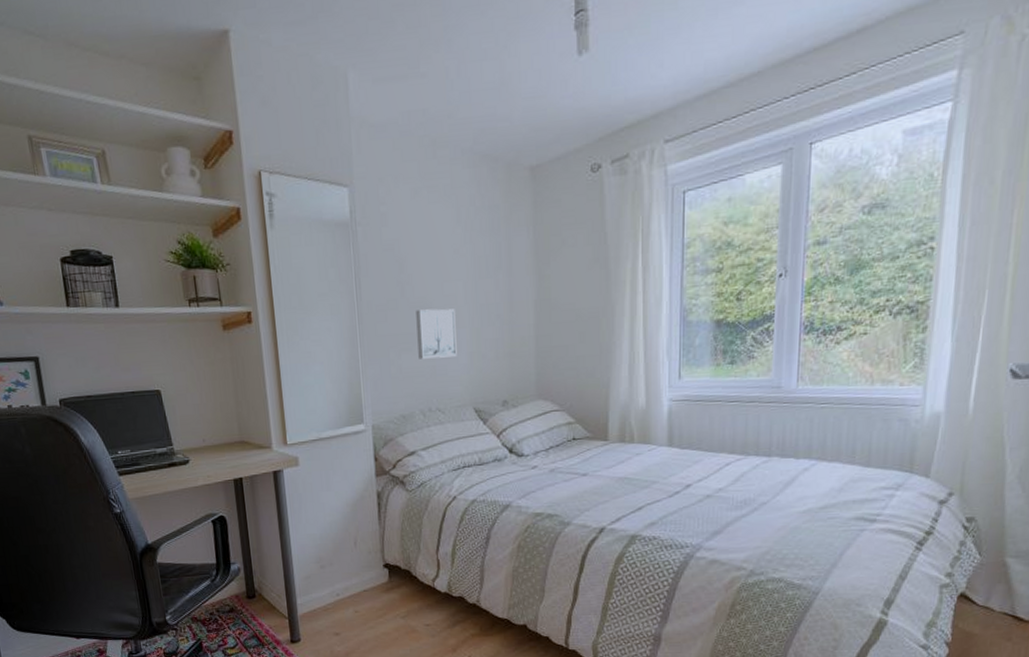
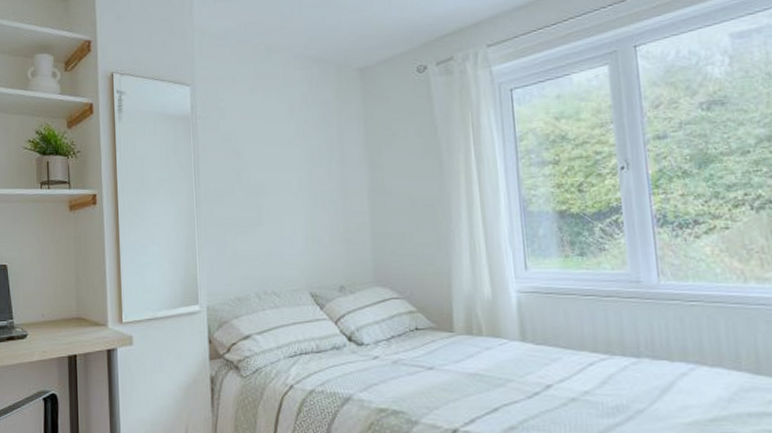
wall art: present [416,309,457,359] -> none [251,194,292,242]

